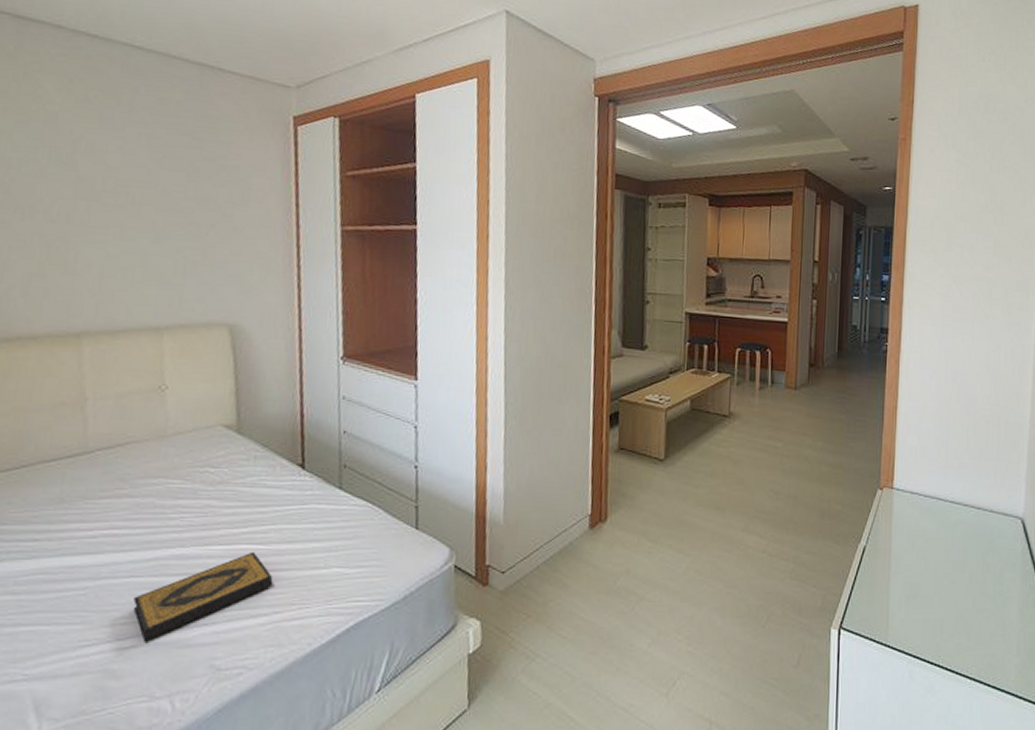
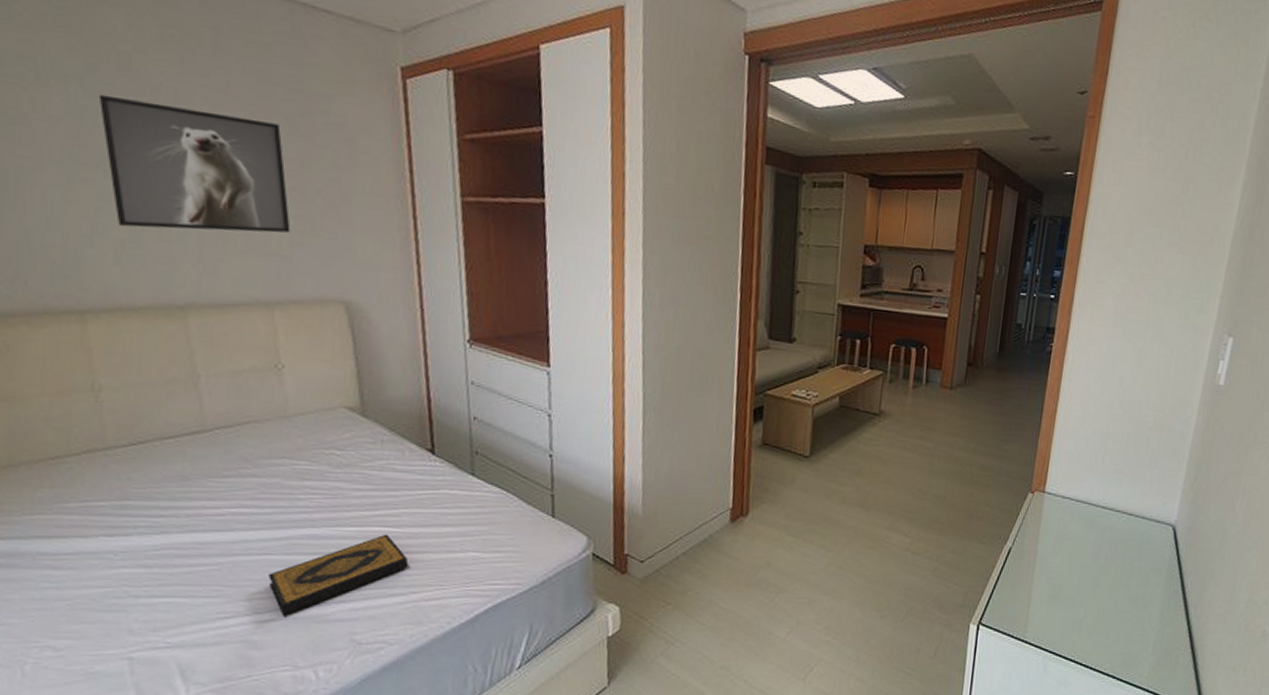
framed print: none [24,147,185,264] -> present [98,94,291,233]

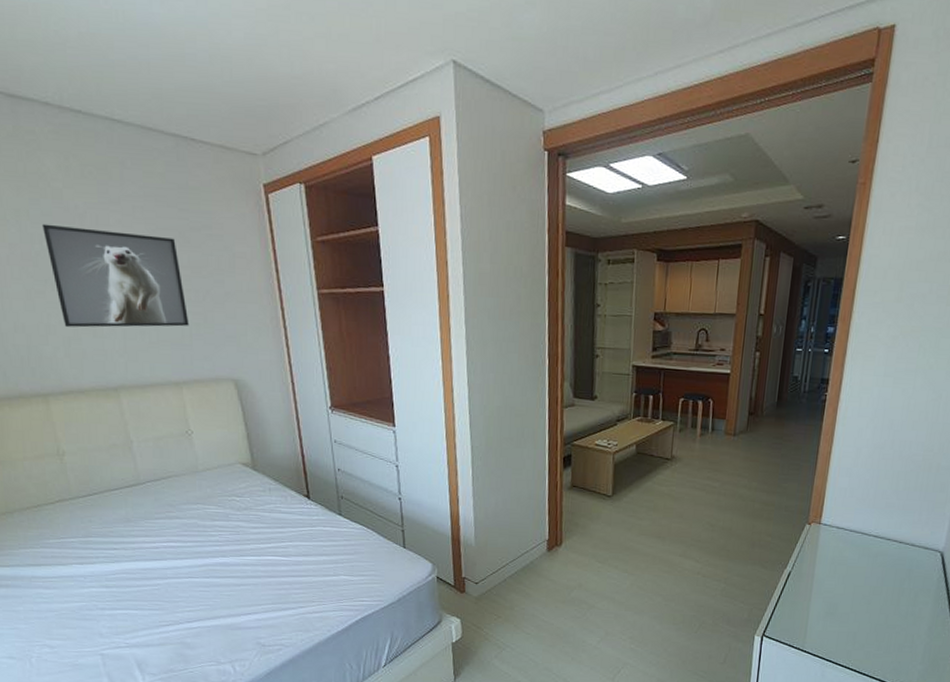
hardback book: present [268,534,409,616] -> none [194,562,296,624]

